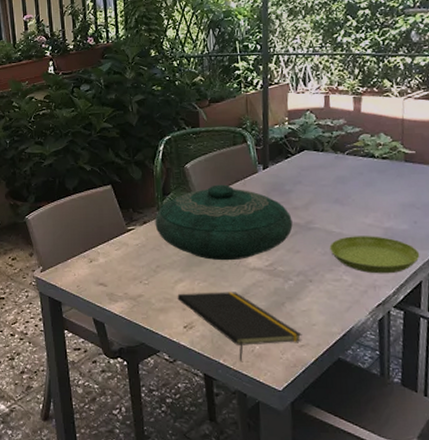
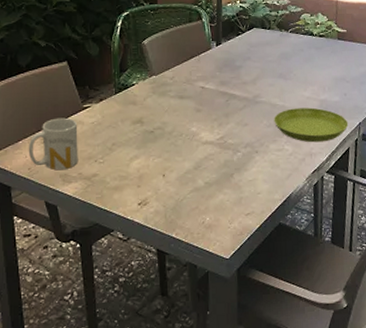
mug: none [76,239,124,288] -> present [28,117,78,170]
decorative bowl: present [155,184,293,261] -> none [111,60,242,136]
notepad: present [177,292,302,361] -> none [132,166,248,234]

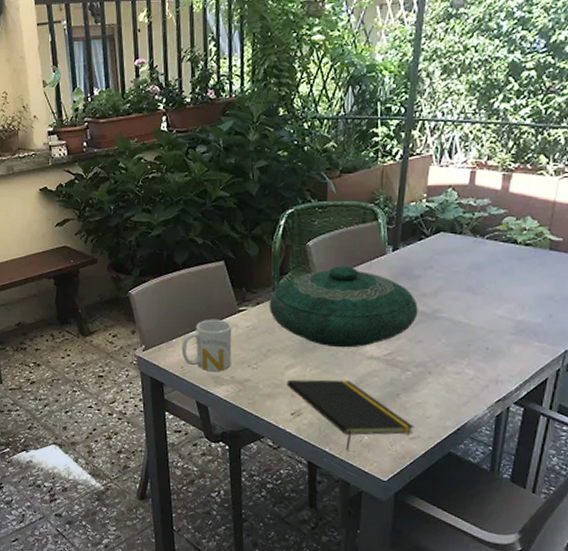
decorative bowl: none [111,60,242,136] -> present [269,265,418,348]
notepad: none [132,166,248,234] -> present [286,379,414,451]
saucer: present [274,107,349,143] -> none [454,328,550,369]

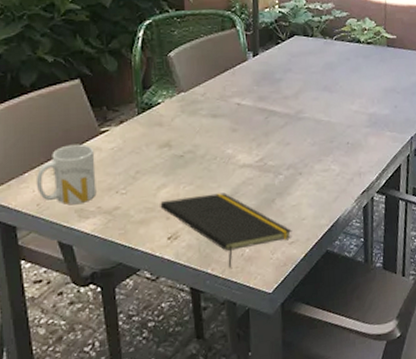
decorative bowl: present [269,265,418,348] -> none [133,74,283,160]

